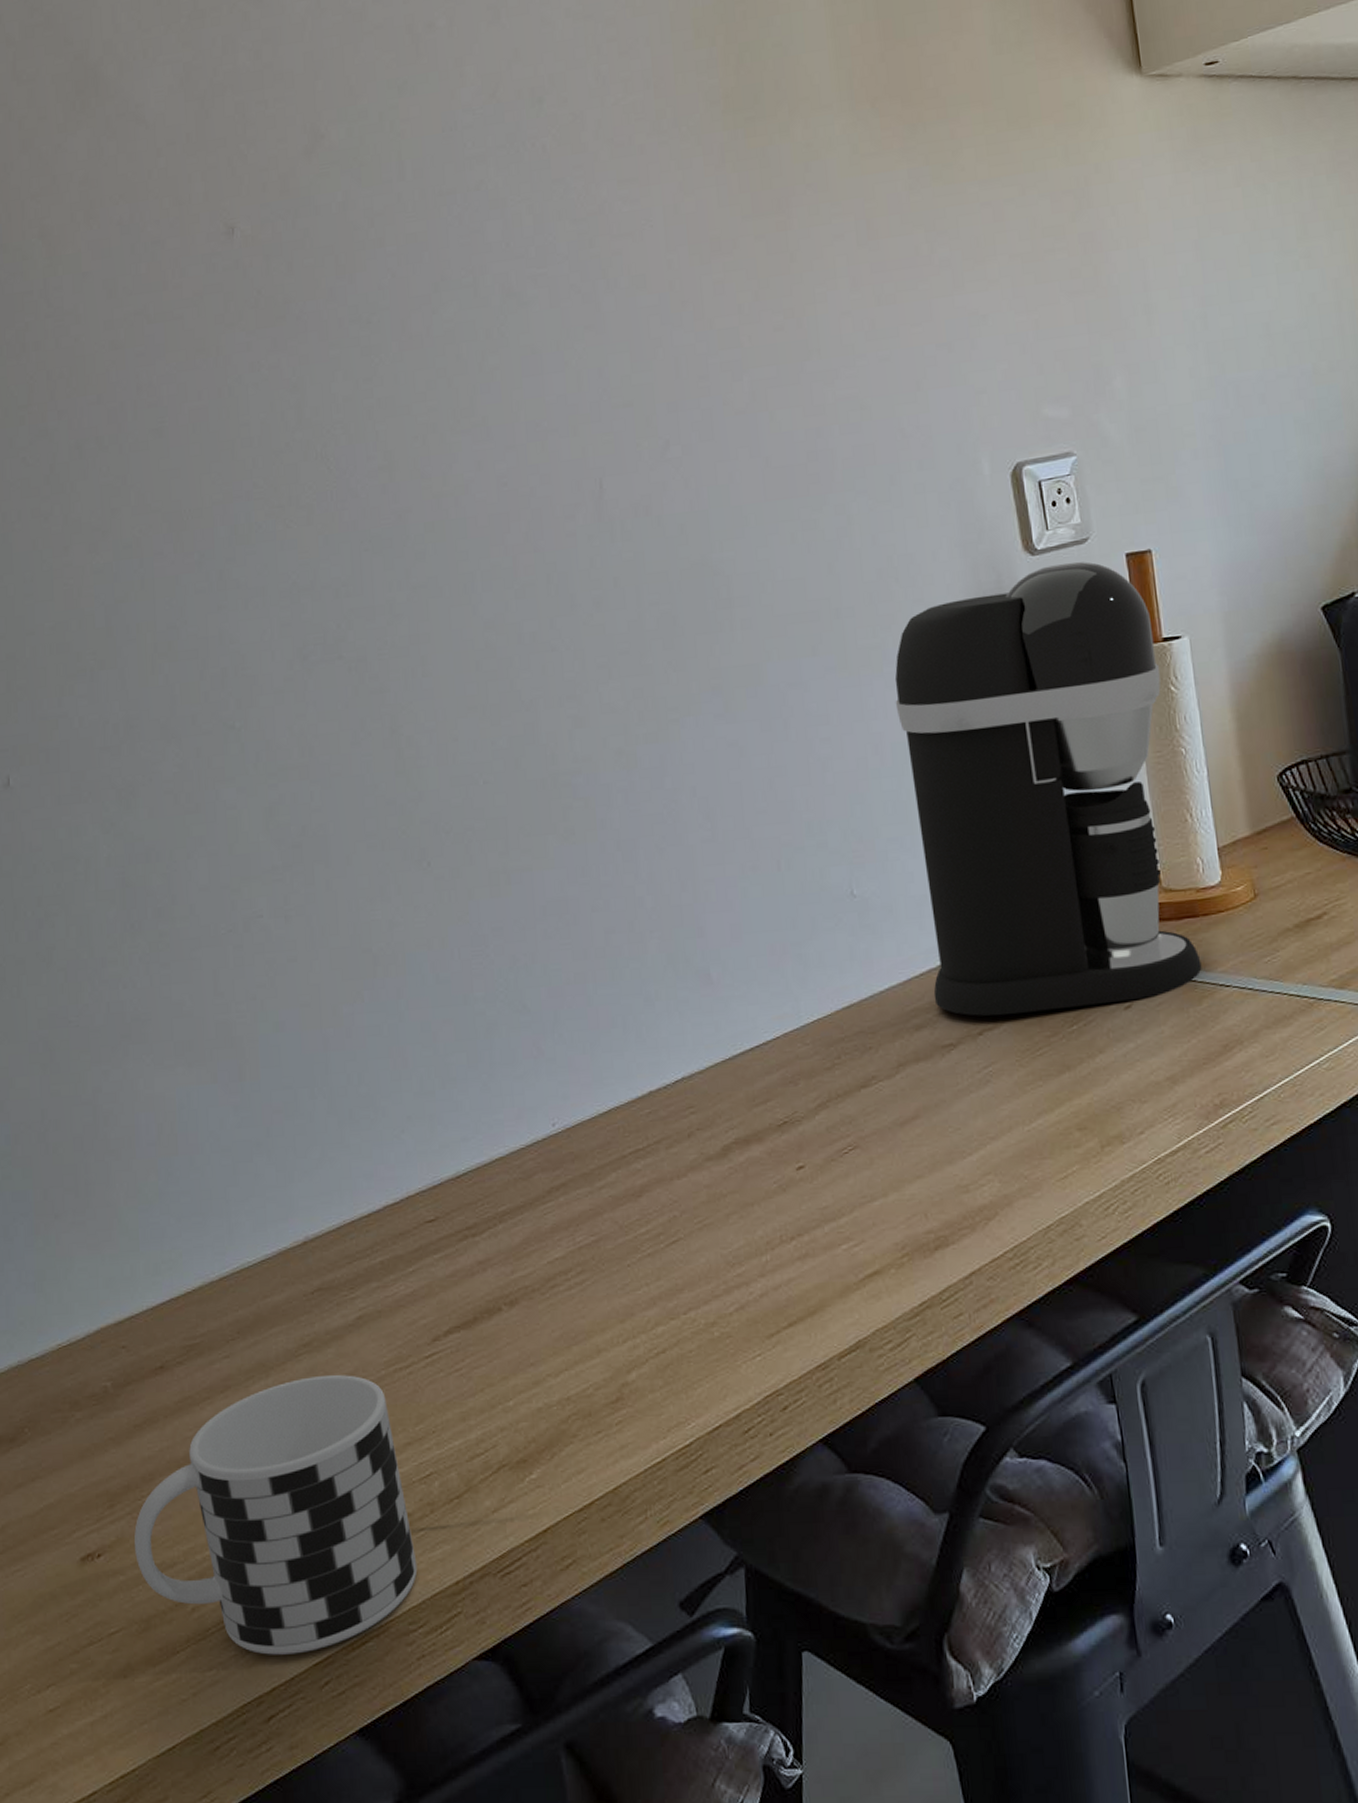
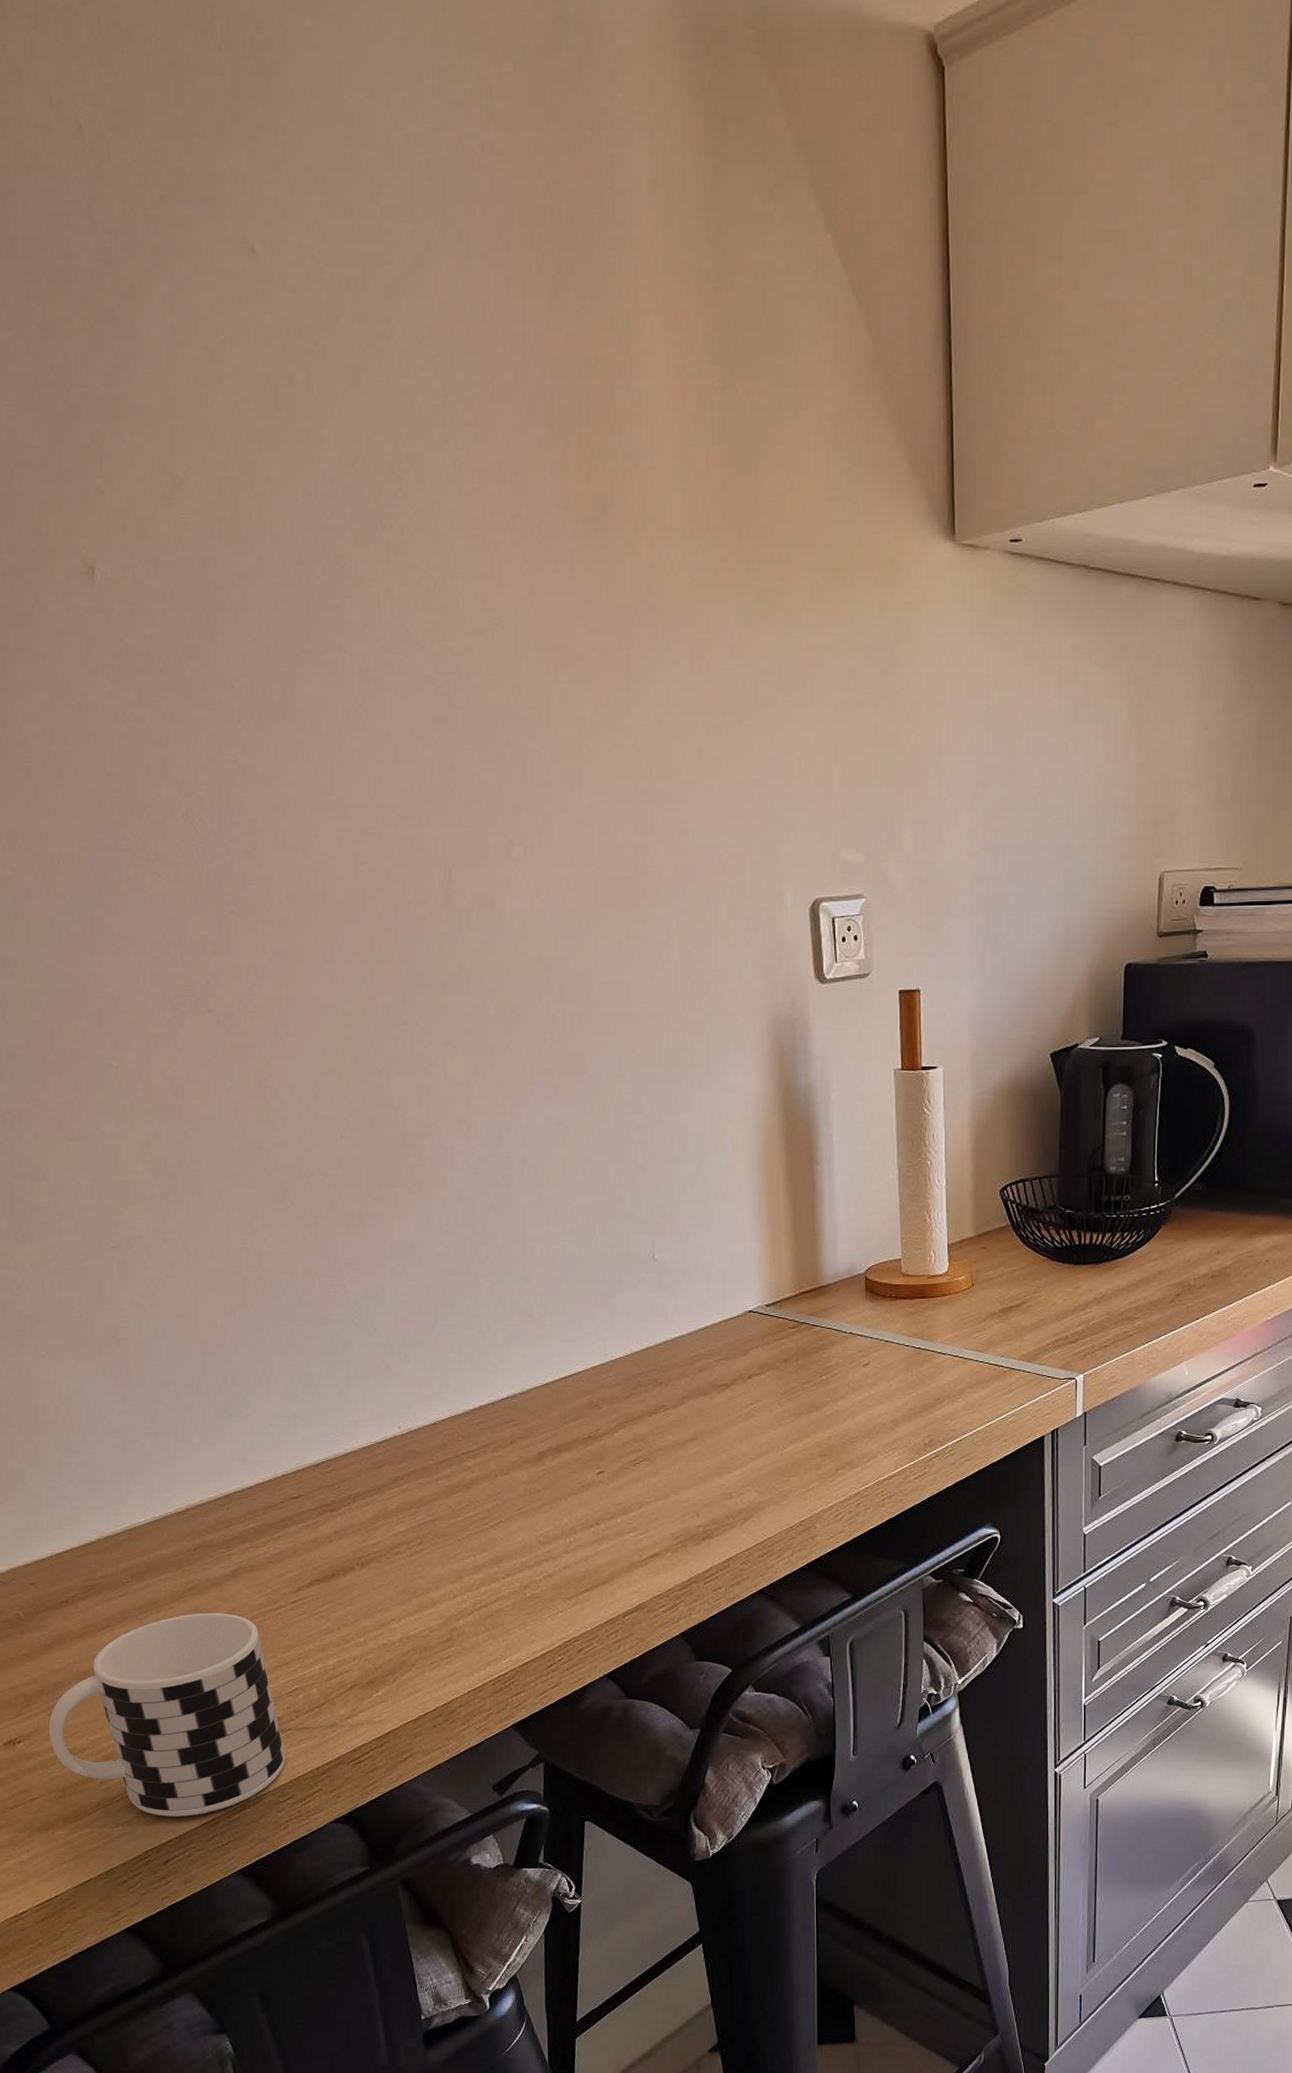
coffee maker: present [894,561,1202,1016] -> none [699,994,926,1365]

